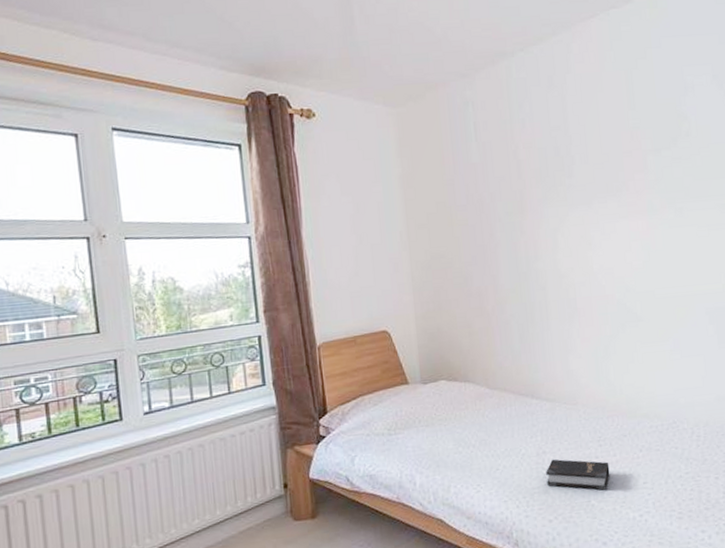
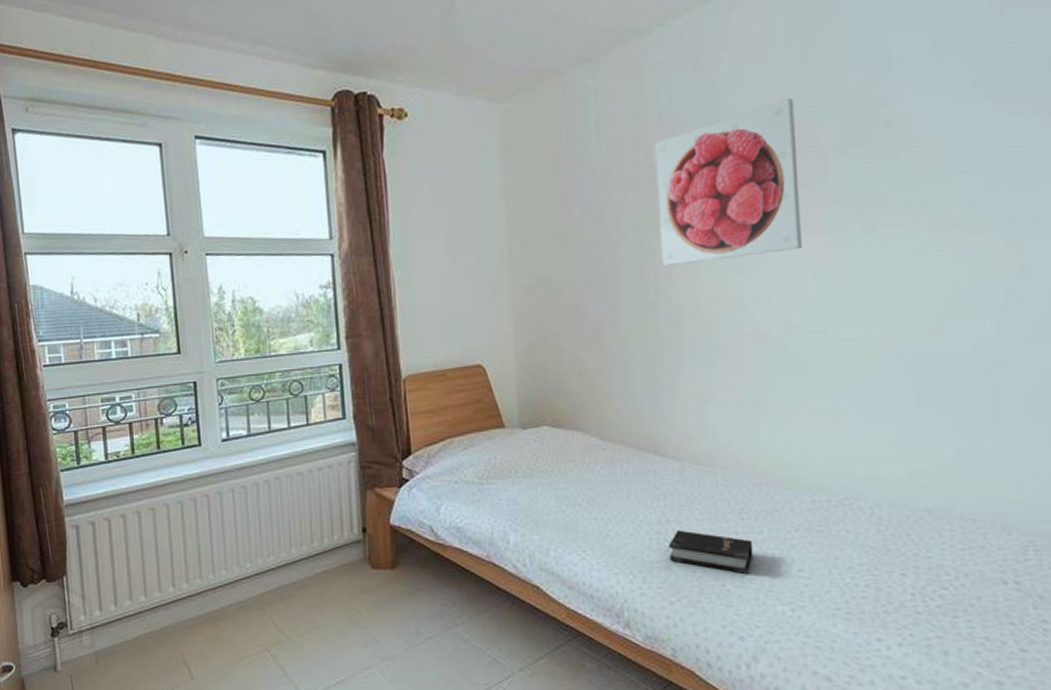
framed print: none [520,111,633,244] -> present [653,97,802,267]

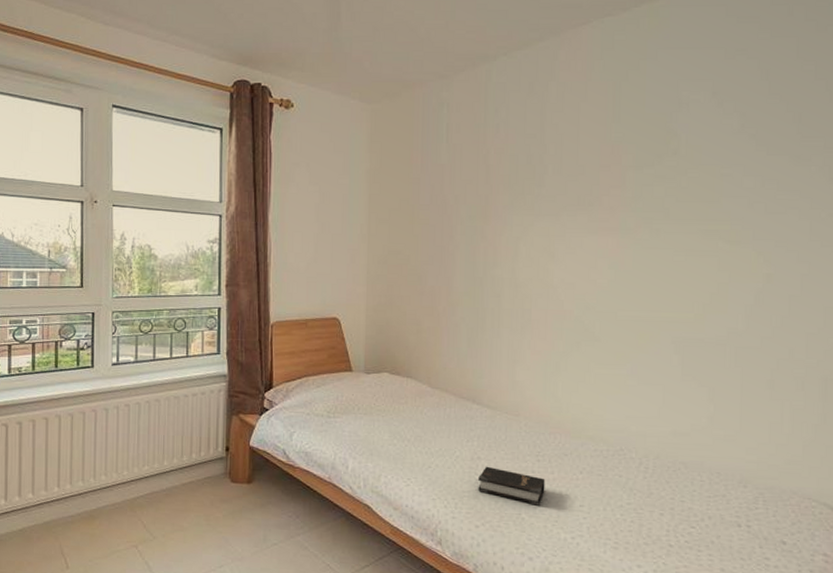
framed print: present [653,97,802,267] -> none [490,123,604,250]

